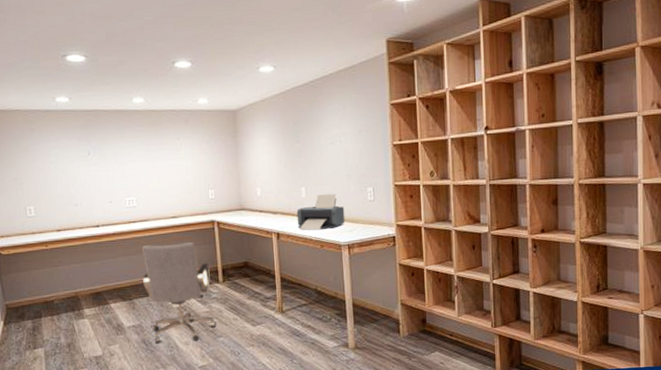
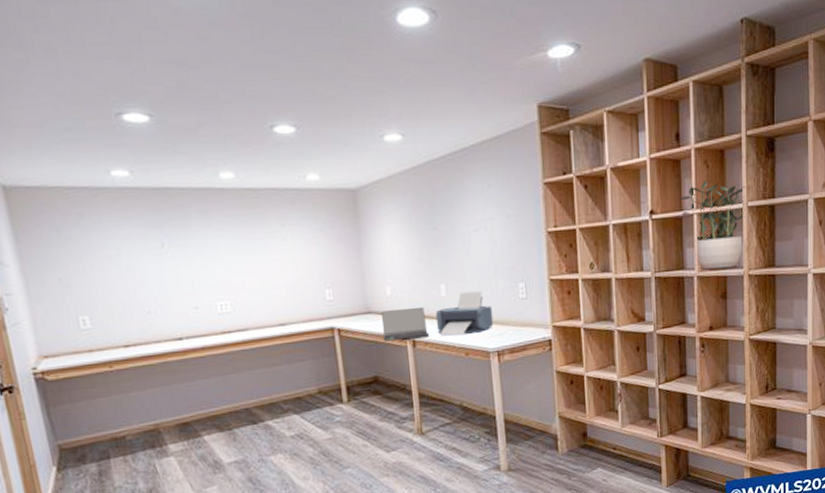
office chair: present [142,242,216,344] -> none [242,355,342,481]
laptop: none [253,206,290,234] -> present [382,308,429,342]
potted plant: none [513,100,575,179] -> present [680,180,745,270]

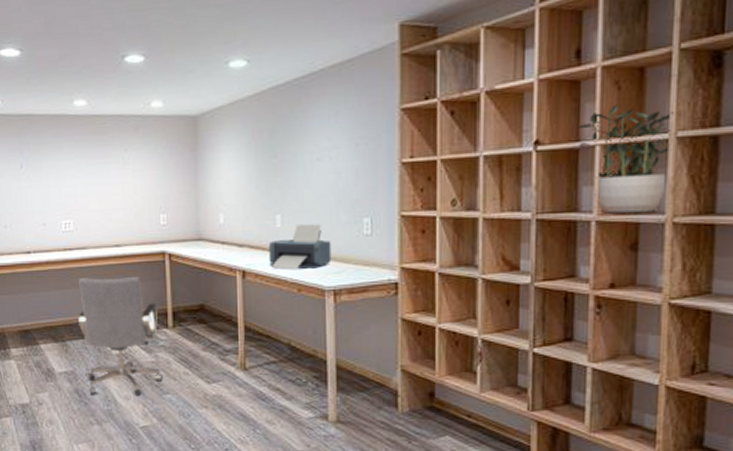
office chair: none [242,355,342,481] -> present [78,277,163,396]
laptop: present [382,308,429,342] -> none [212,238,259,270]

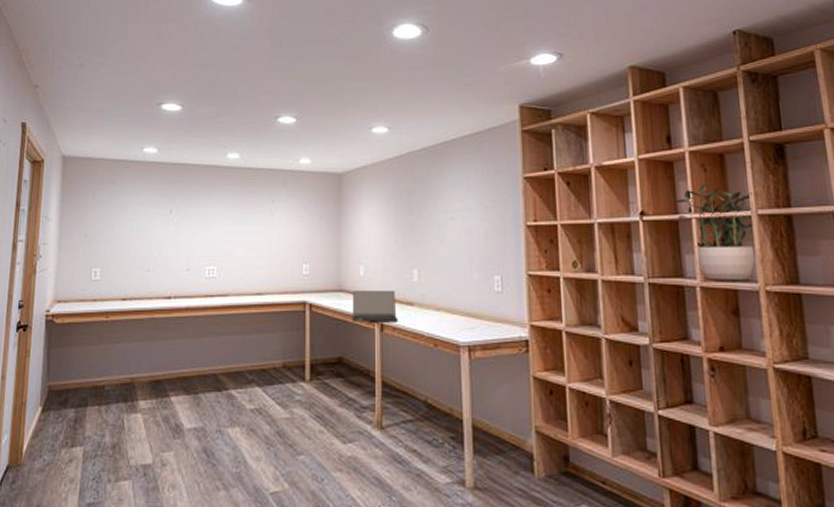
office chair: present [78,277,163,396] -> none [213,326,297,457]
laptop: none [212,238,259,270] -> present [352,291,397,323]
printer: present [268,224,332,270] -> none [406,280,466,325]

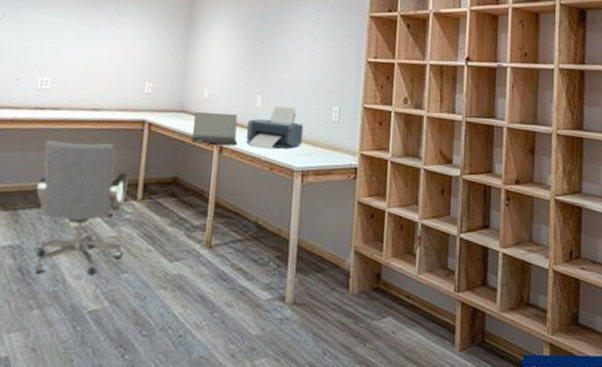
office chair: none [213,326,297,457] -> present [35,140,128,276]
printer: none [406,280,466,325] -> present [245,106,304,149]
potted plant: present [675,184,755,280] -> none [496,38,557,124]

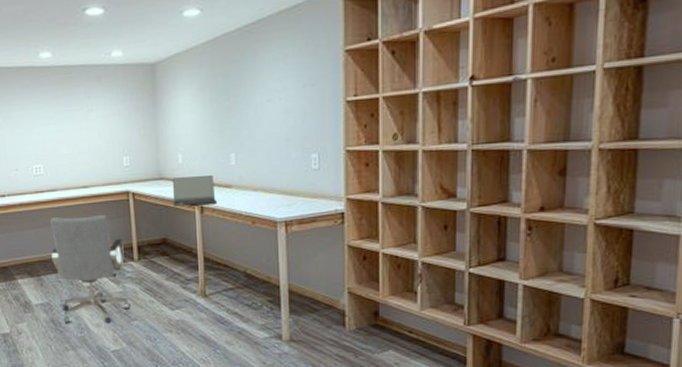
printer: present [245,106,304,149] -> none [224,161,283,204]

